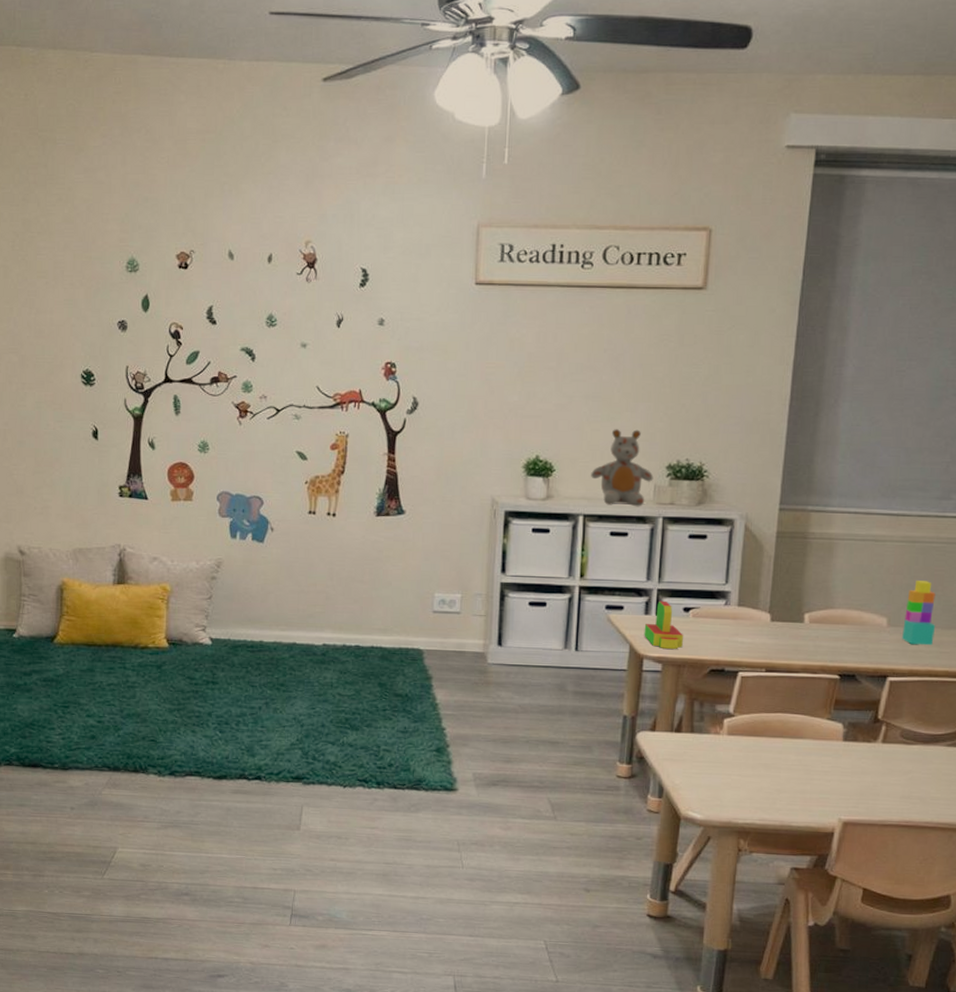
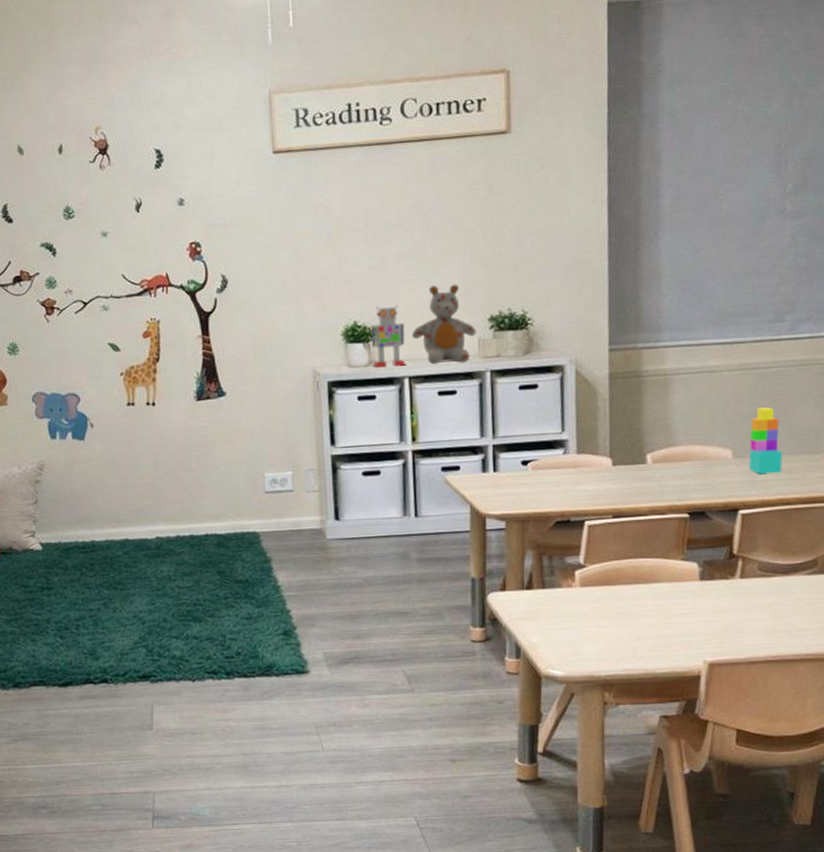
toy robot: none [550,442,585,505] -> present [370,305,406,368]
toy blocks: present [644,600,684,649] -> none [483,456,525,505]

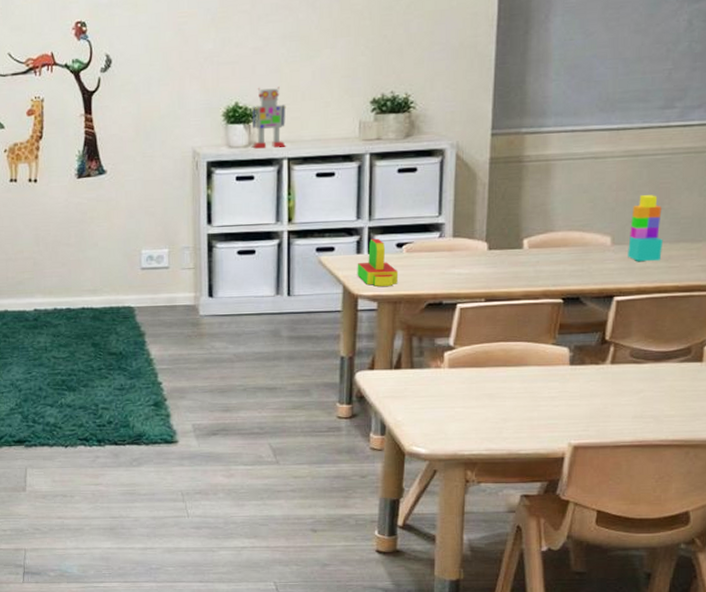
stuffed bear: present [412,284,477,365] -> none [293,66,358,146]
toy blocks: none [483,456,525,505] -> present [357,238,399,286]

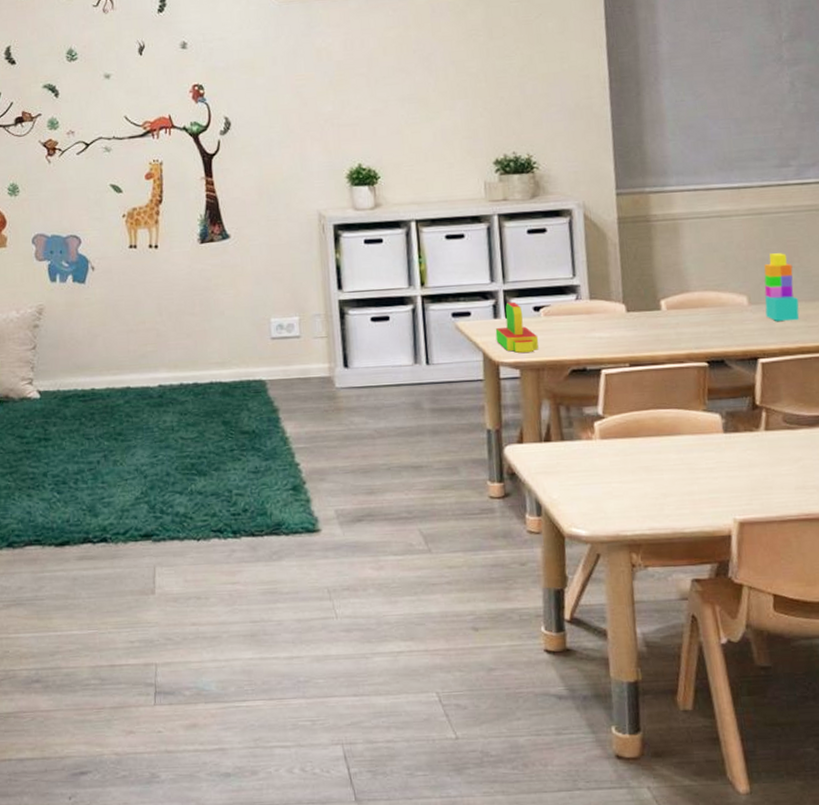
toy robot: present [251,87,286,149] -> none [375,148,413,211]

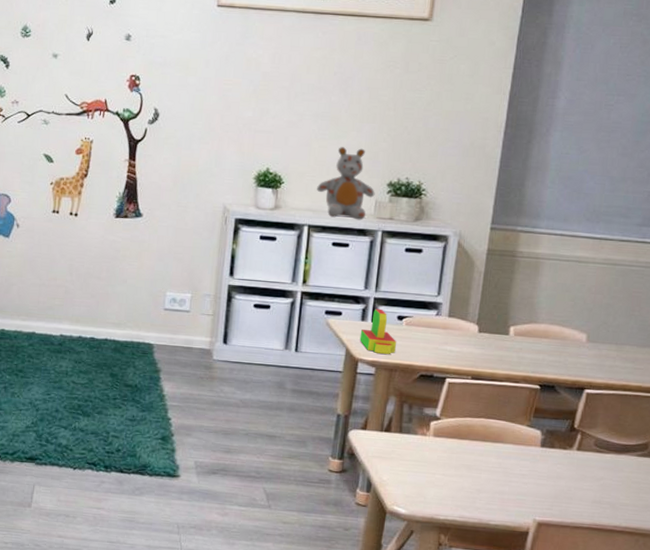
stuffed bear: none [417,127,482,208] -> present [317,147,375,221]
toy blocks: present [764,253,800,322] -> none [600,301,633,362]

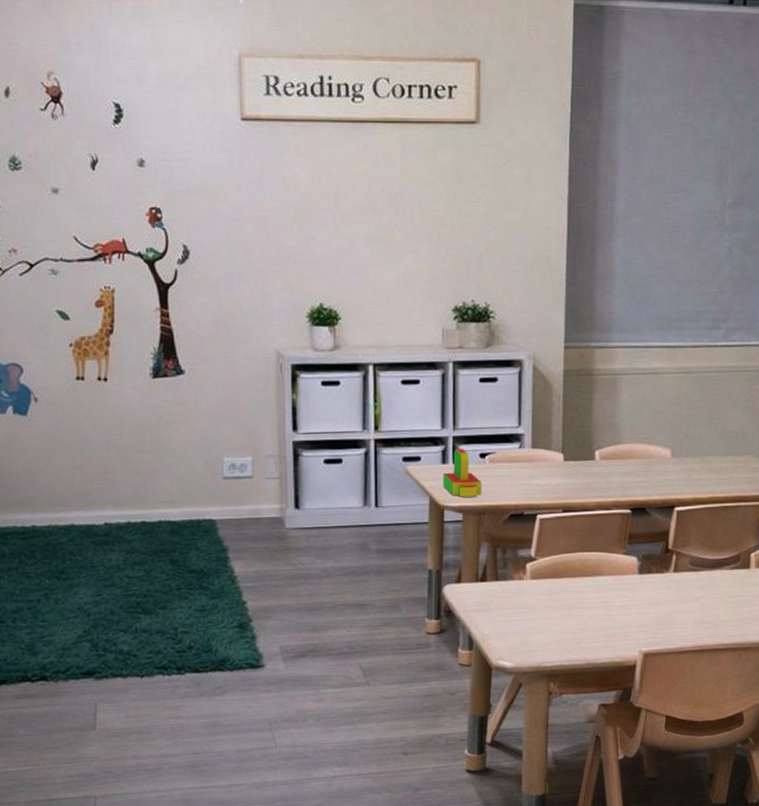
stuffed bear: present [317,147,375,221] -> none [378,272,441,353]

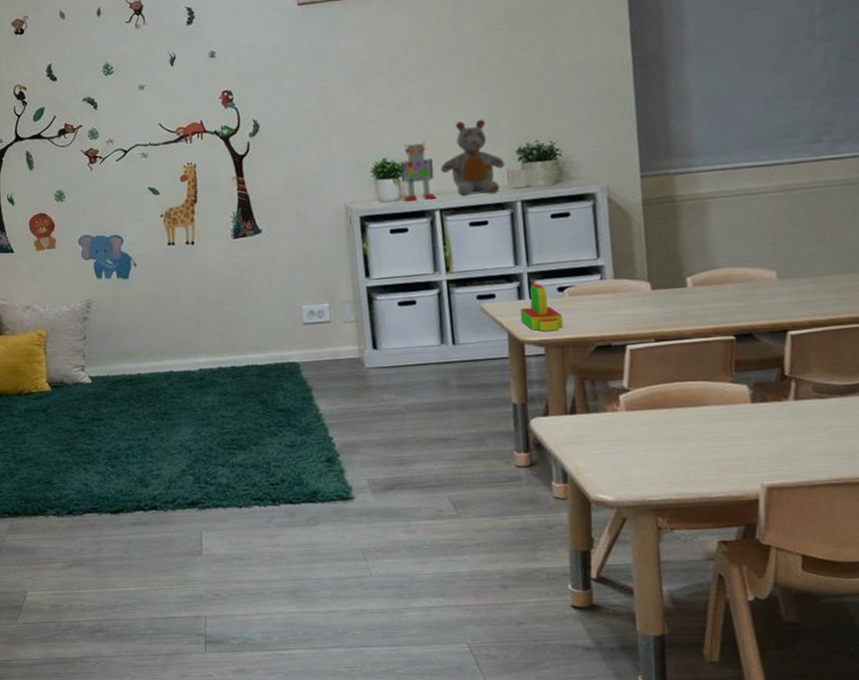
toy robot: none [336,289,371,354] -> present [399,141,437,202]
stuffed bear: none [378,272,441,353] -> present [441,119,505,197]

